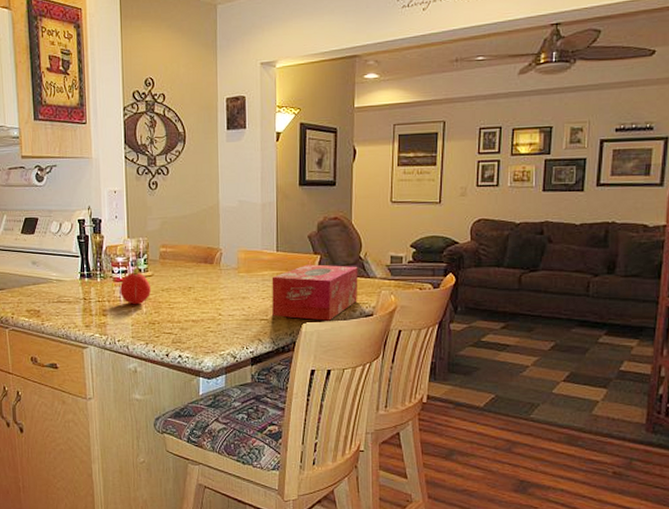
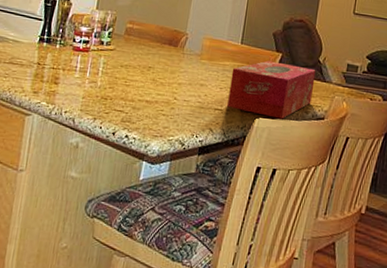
fruit: present [119,268,152,305] -> none [77,40,111,78]

